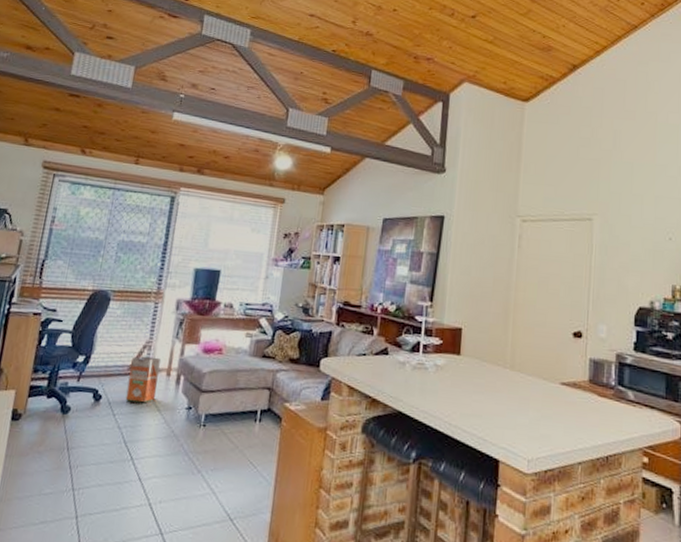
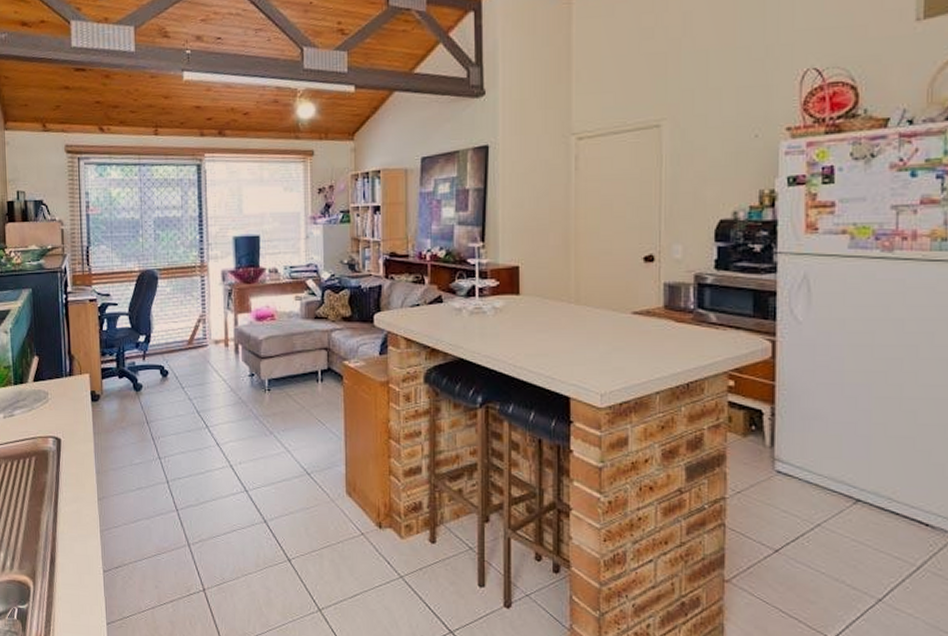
waste bin: present [125,356,161,403] -> none [189,329,219,374]

